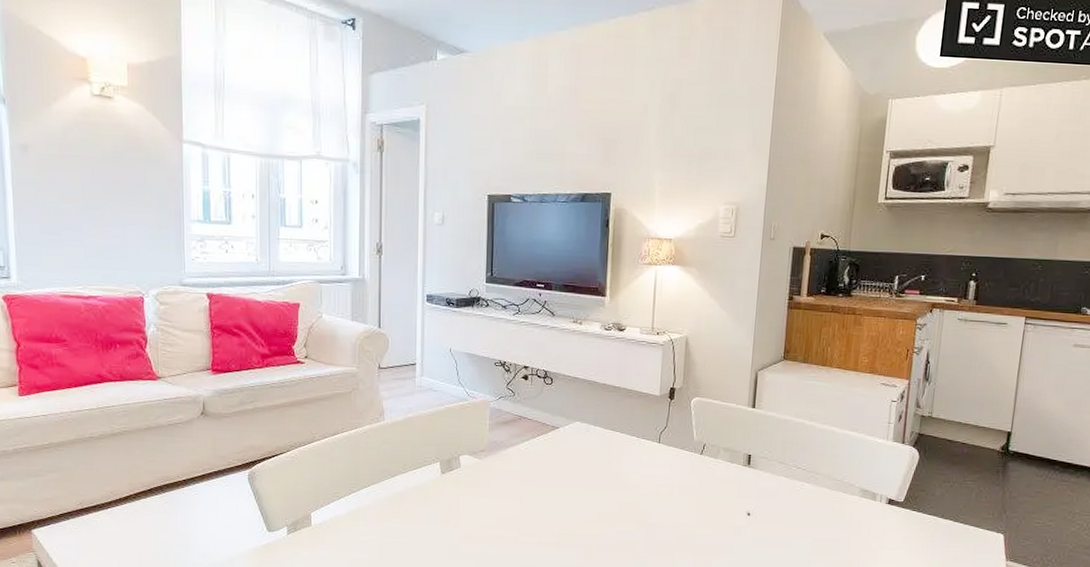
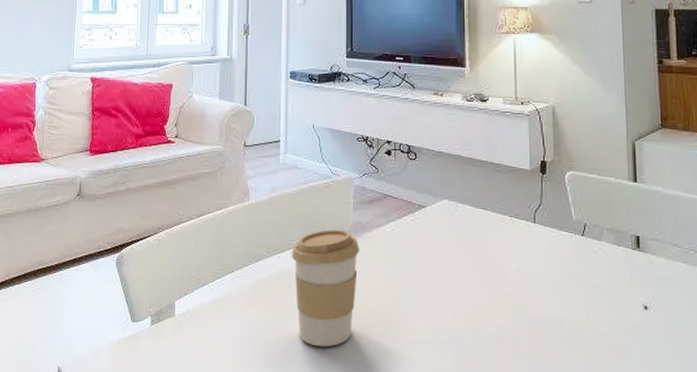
coffee cup: none [427,448,494,551] -> present [291,229,359,348]

